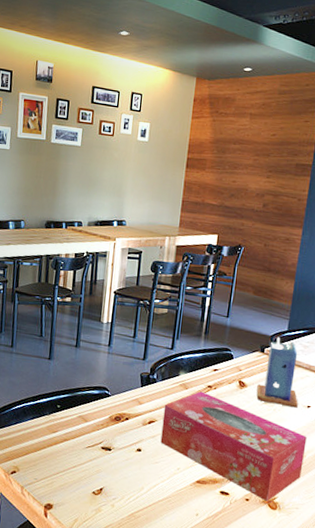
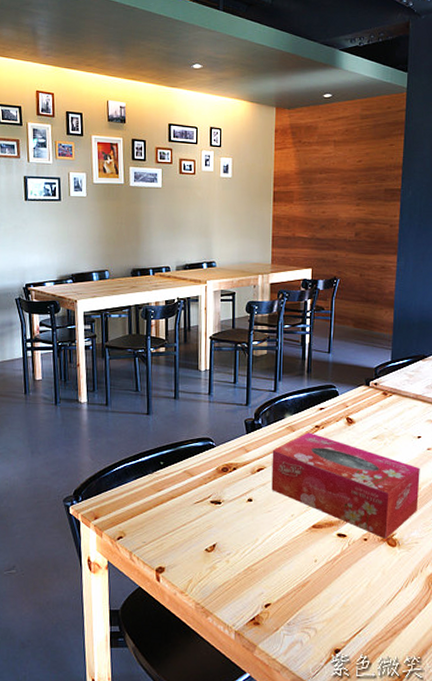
candle: present [256,336,298,408] -> none [365,368,408,440]

